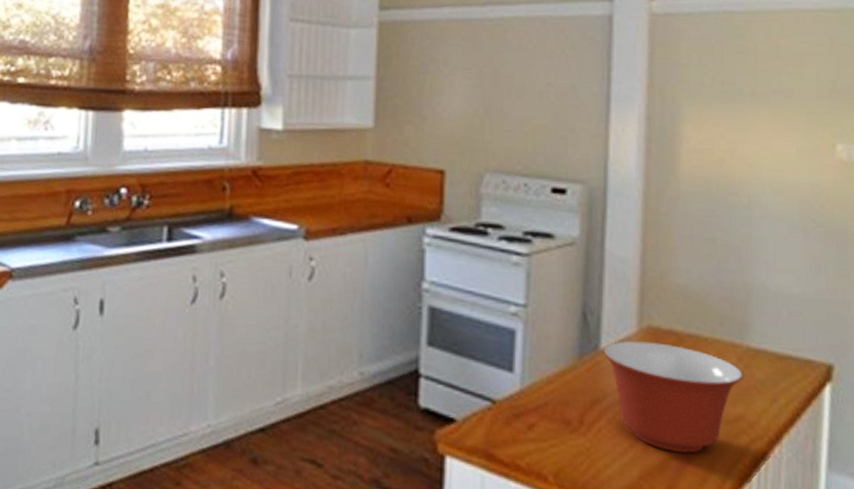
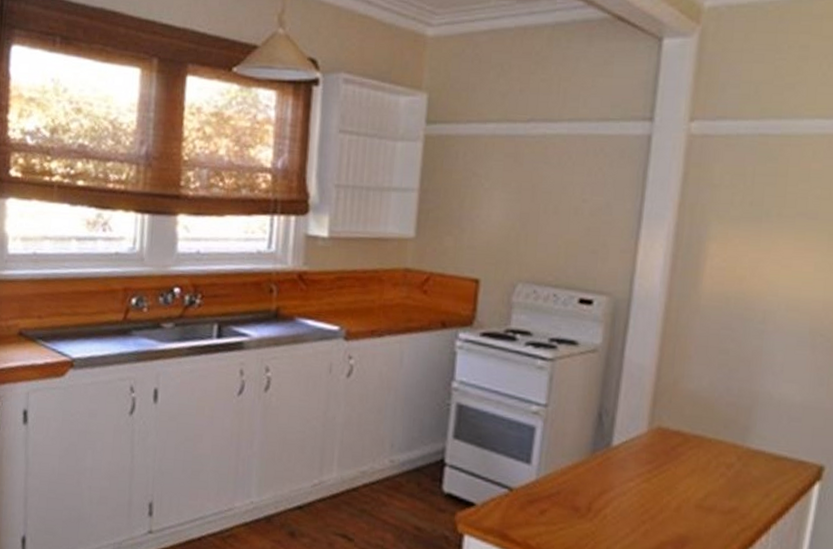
mixing bowl: present [603,341,743,454] -> none [614,439,741,539]

